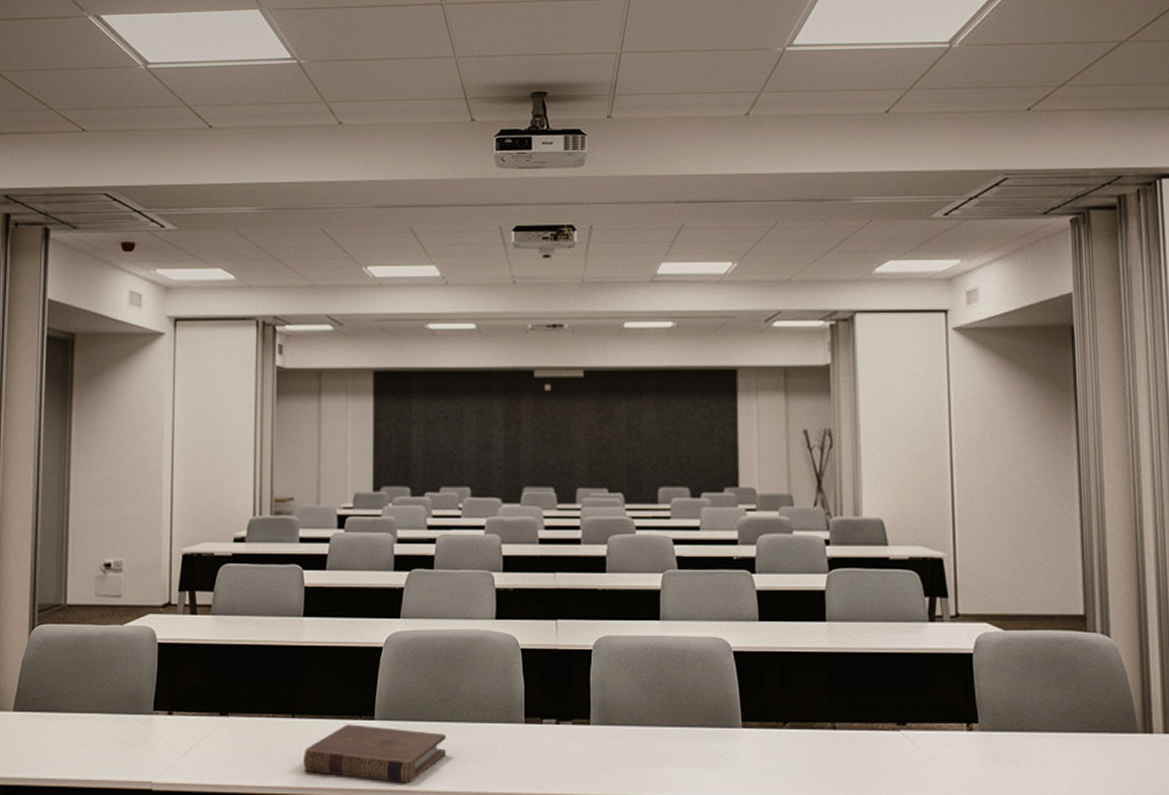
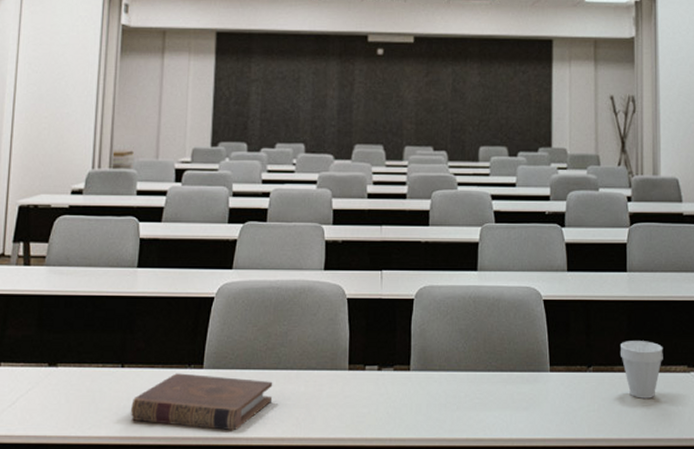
cup: none [820,696,869,758] -> present [621,341,663,399]

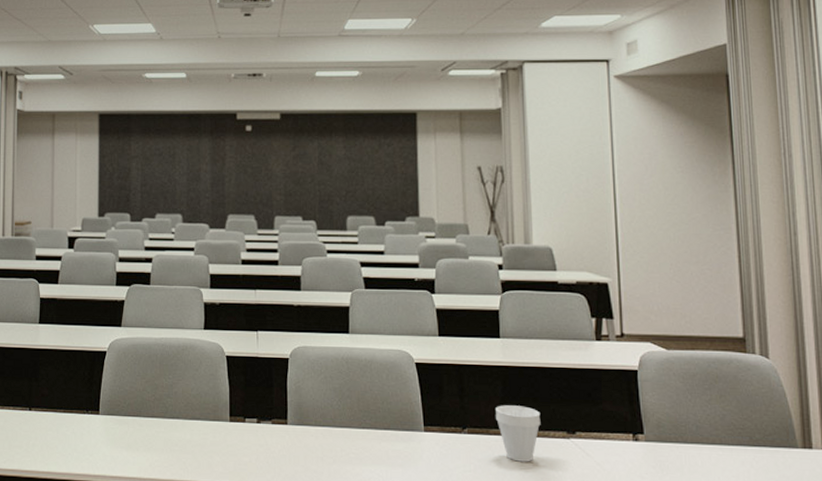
book: present [131,373,273,431] -> none [39,417,162,471]

